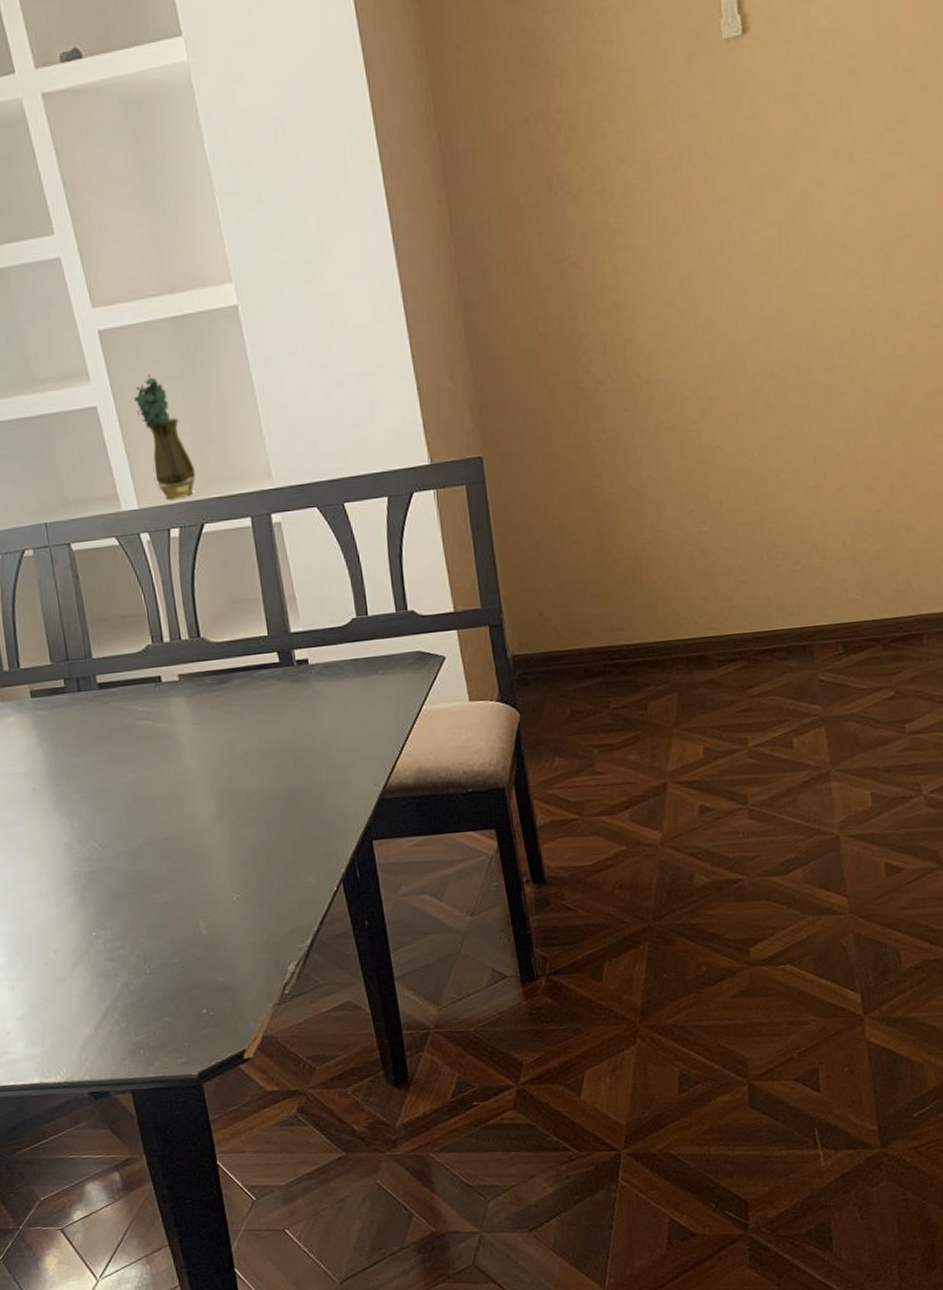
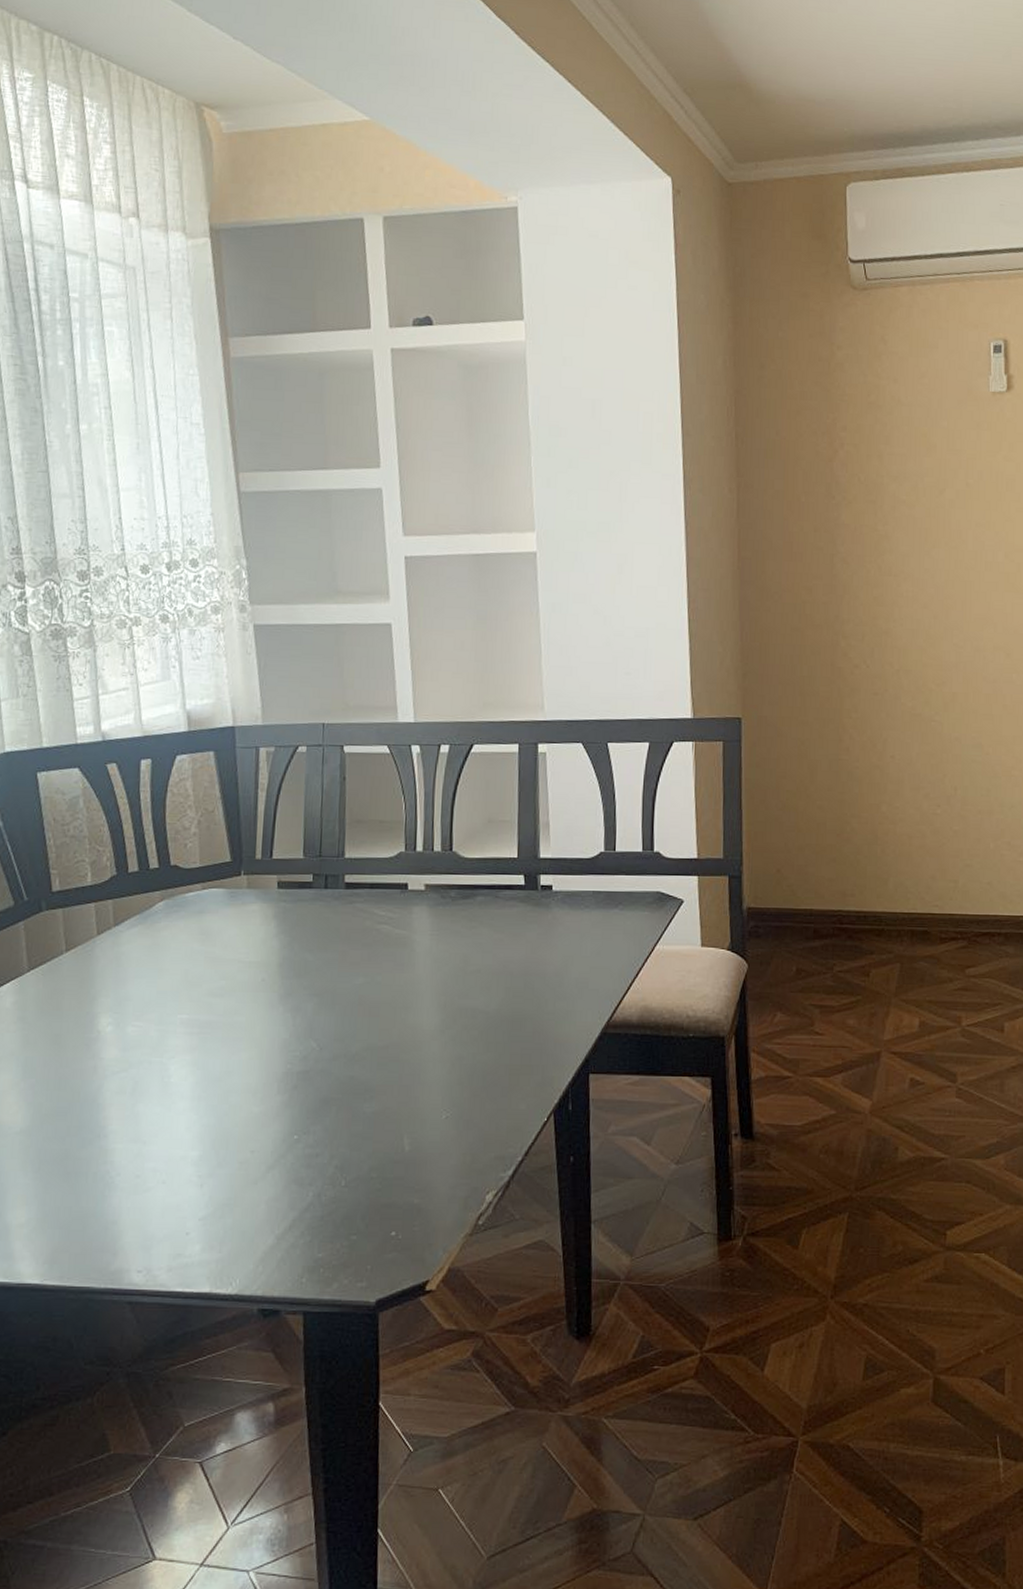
vase: present [133,374,197,499] -> none [426,601,474,717]

